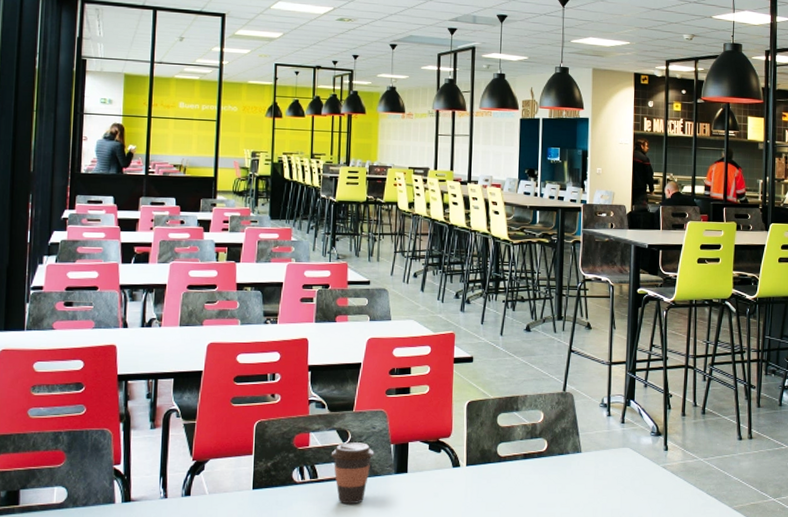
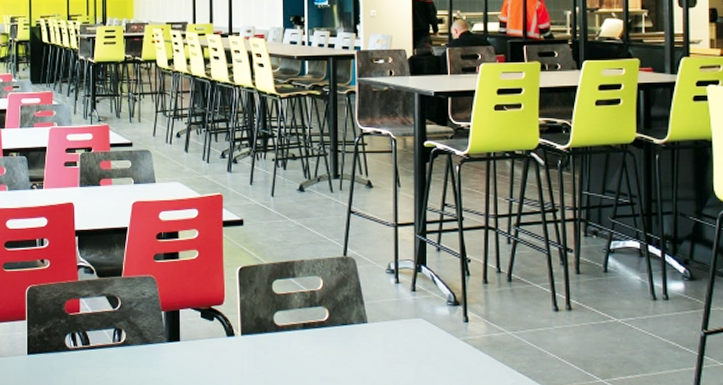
coffee cup: present [330,442,374,505] -> none [101,309,145,373]

